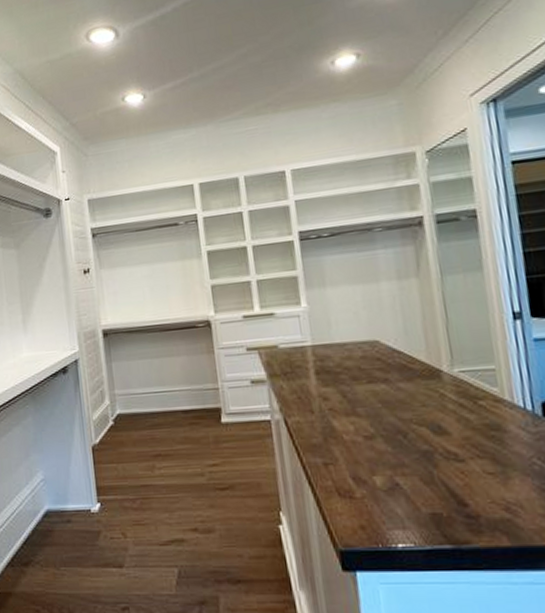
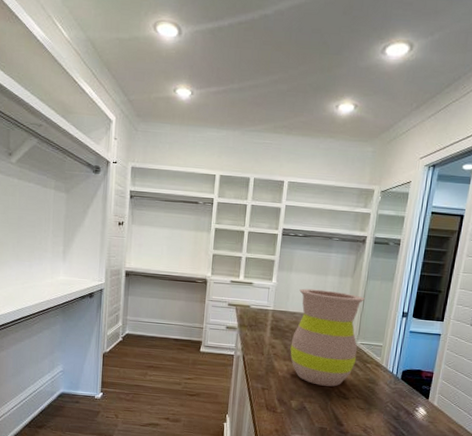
vase: none [343,301,460,447] -> present [290,288,365,387]

